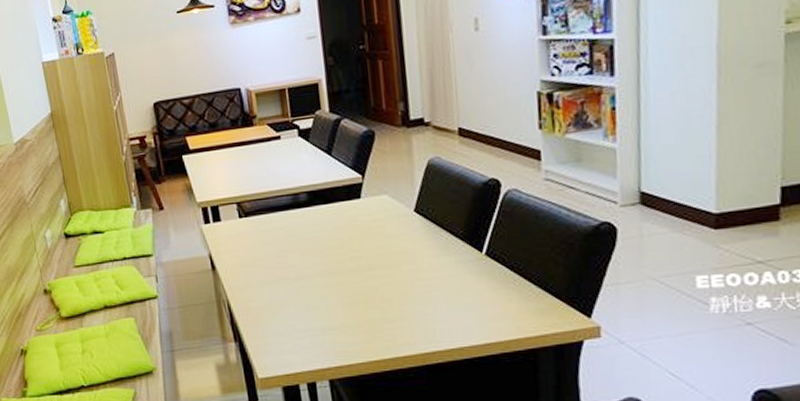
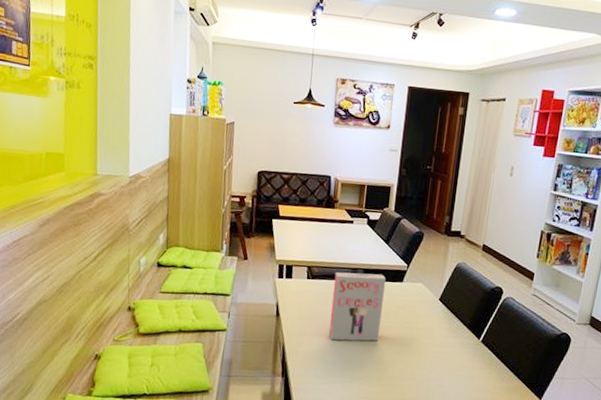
board game: none [271,193,346,287] -> present [328,272,387,341]

